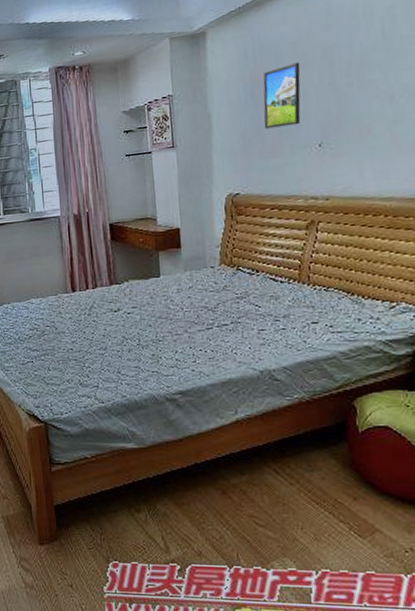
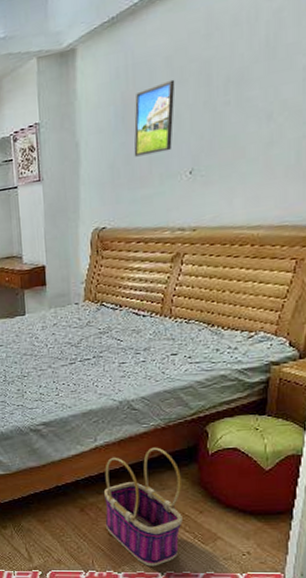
basket: none [247,422,336,563] -> present [104,447,182,566]

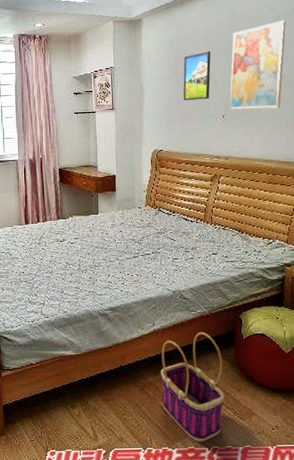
wall art: none [201,12,293,161] -> present [230,20,286,110]

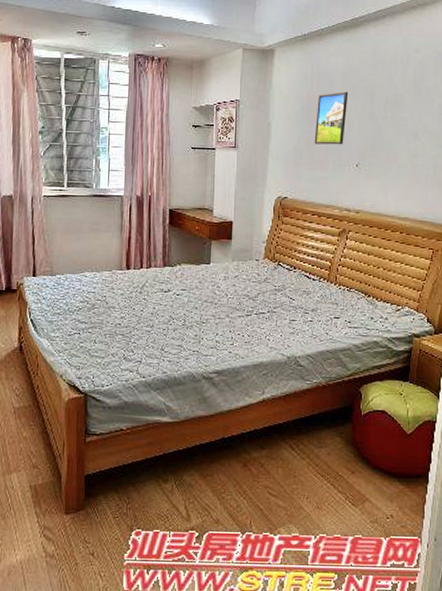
basket: present [161,332,224,442] -> none [265,404,337,529]
wall art: present [230,20,286,110] -> none [365,65,432,161]

